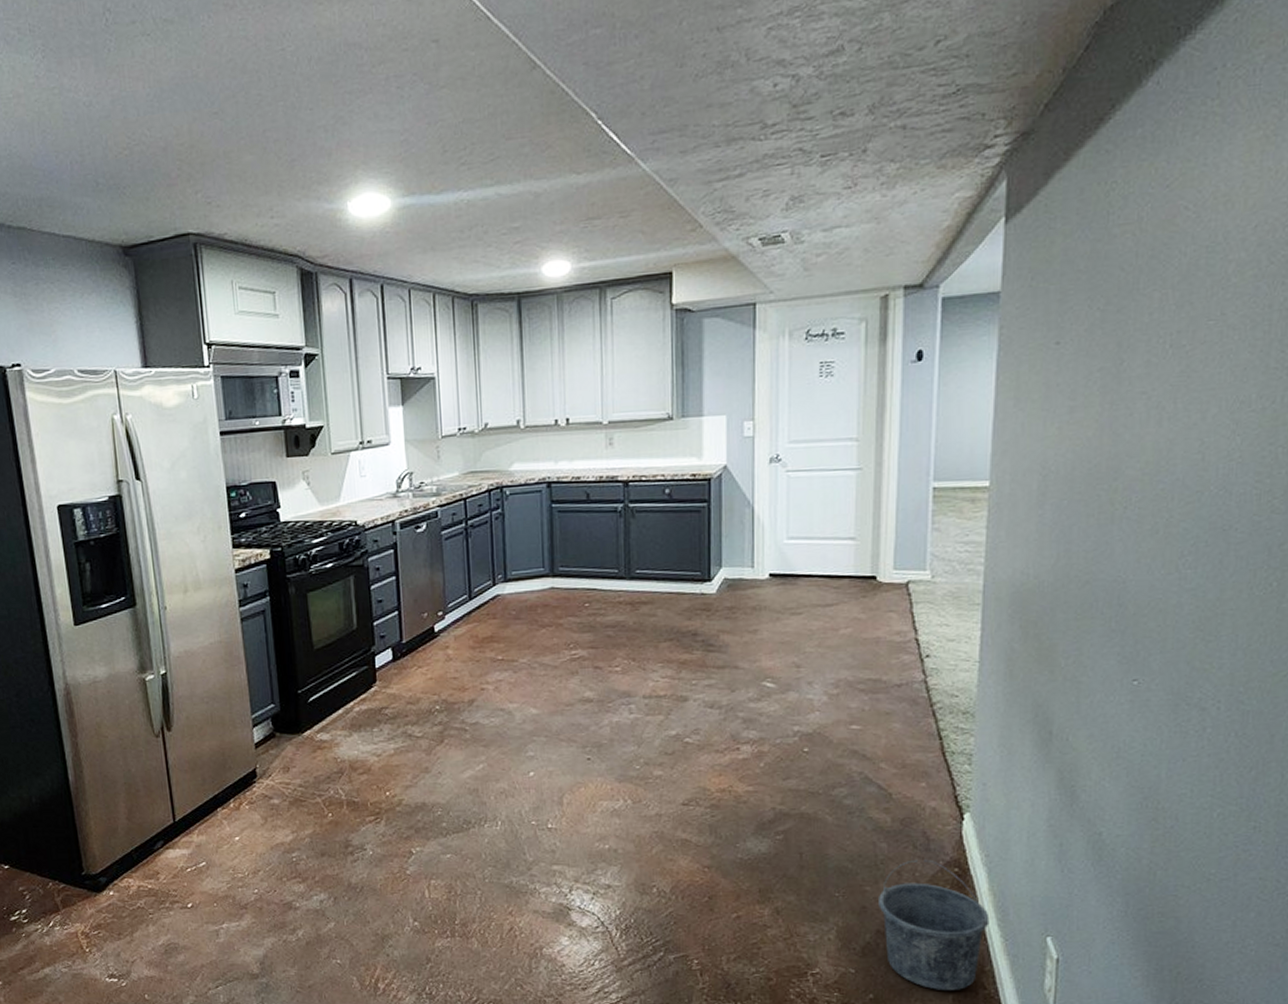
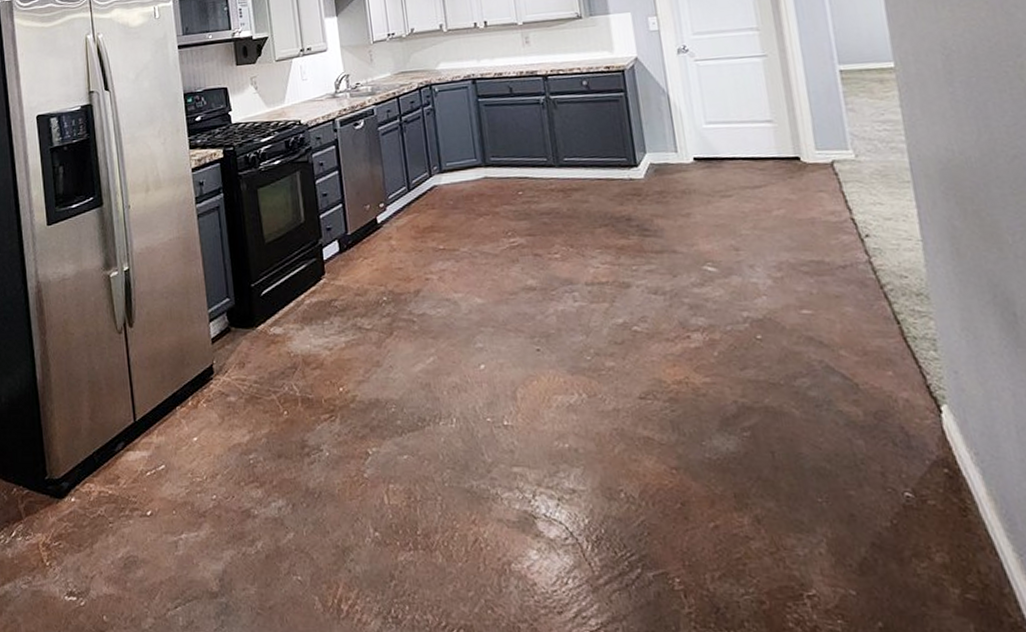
bucket: present [879,859,990,990] -> none [866,458,997,618]

